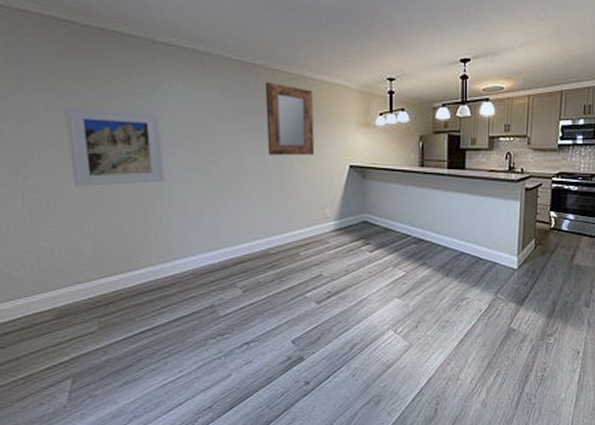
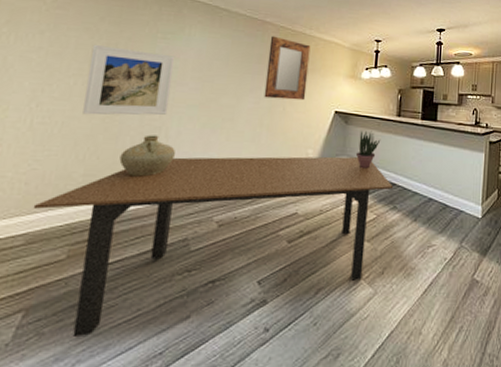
dining table: none [51,214,422,398] -> present [32,156,394,338]
ceramic jug: none [126,204,185,248] -> present [119,135,176,177]
potted plant: none [379,185,404,226] -> present [356,130,381,169]

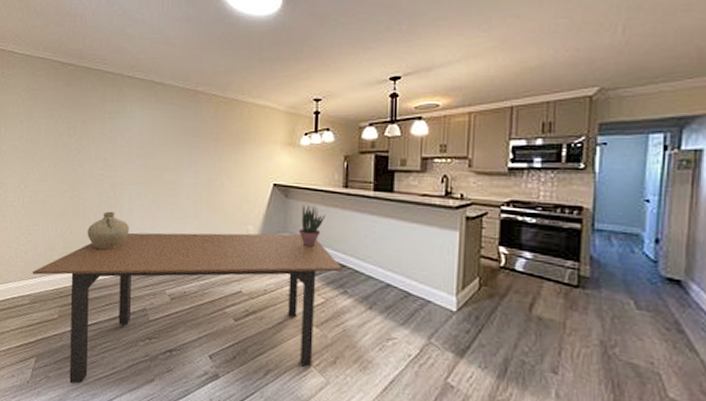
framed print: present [82,44,175,116] -> none [56,129,121,194]
home mirror: present [263,35,311,101] -> none [201,105,244,174]

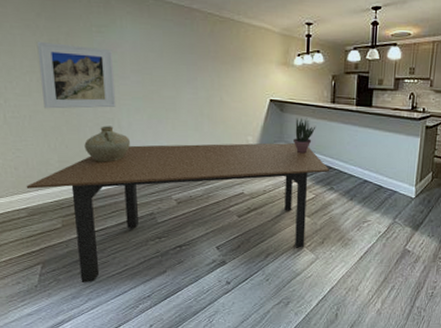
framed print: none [56,129,121,194] -> present [36,41,116,109]

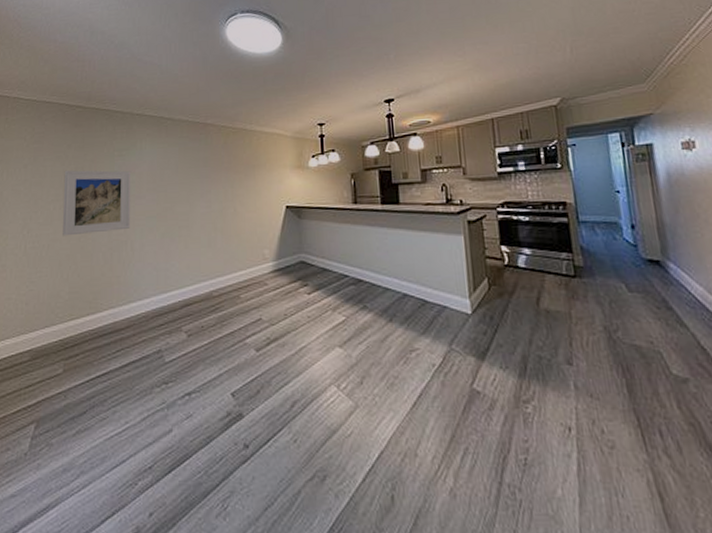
dining table: present [26,143,330,284] -> none [33,254,361,449]
ceramic jug: present [84,126,131,162] -> none [96,249,142,291]
potted plant: present [294,117,316,154] -> none [315,223,339,266]

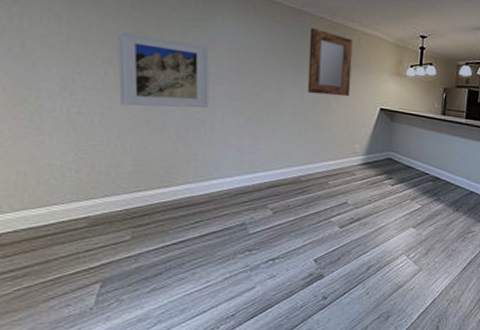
home mirror: none [213,136,255,201] -> present [307,27,353,97]

